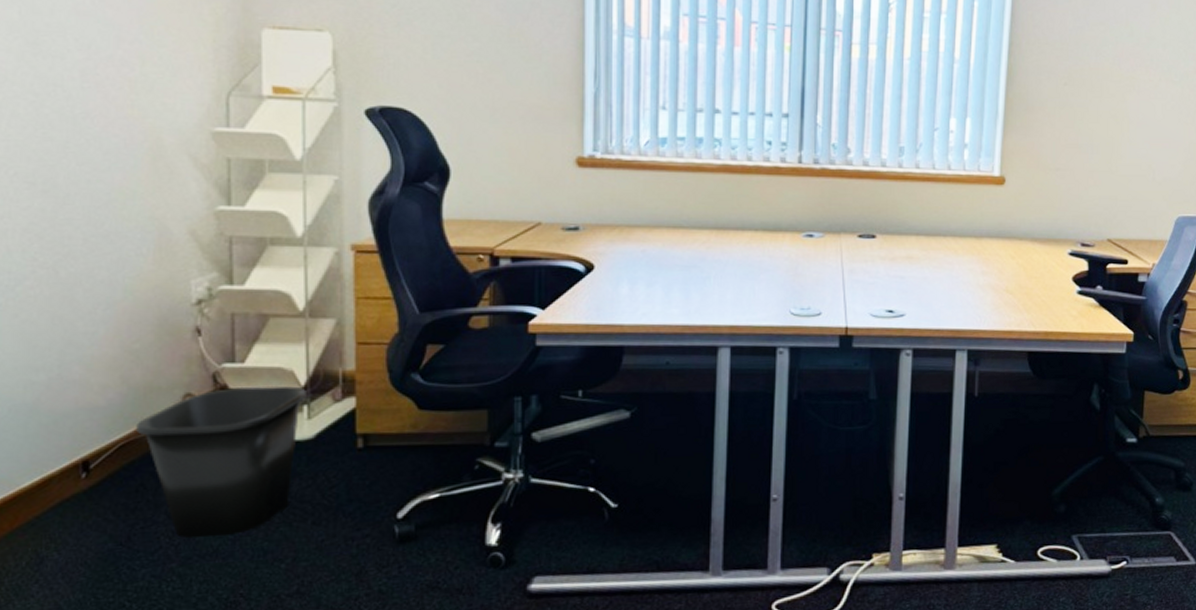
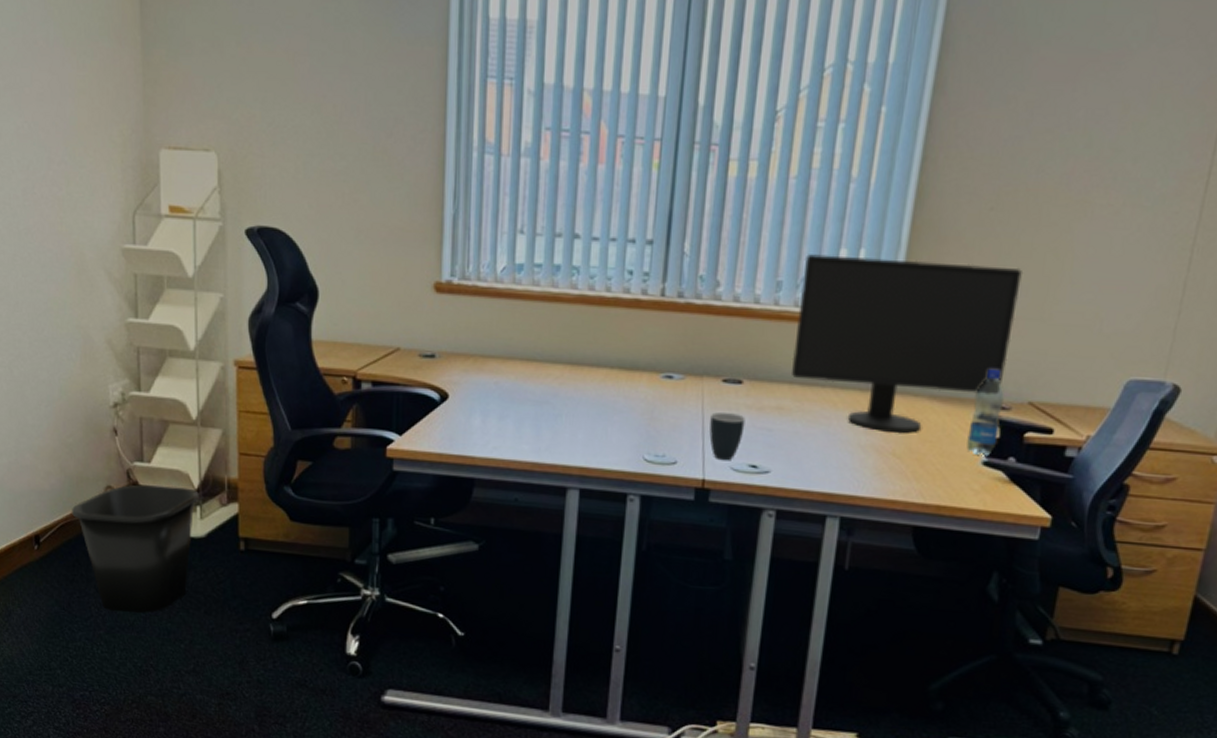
mug: none [849,265,880,307] -> present [709,412,745,460]
computer monitor: none [917,123,1093,273] -> present [792,254,1022,434]
bottle: none [1064,213,1088,287] -> present [966,368,1005,457]

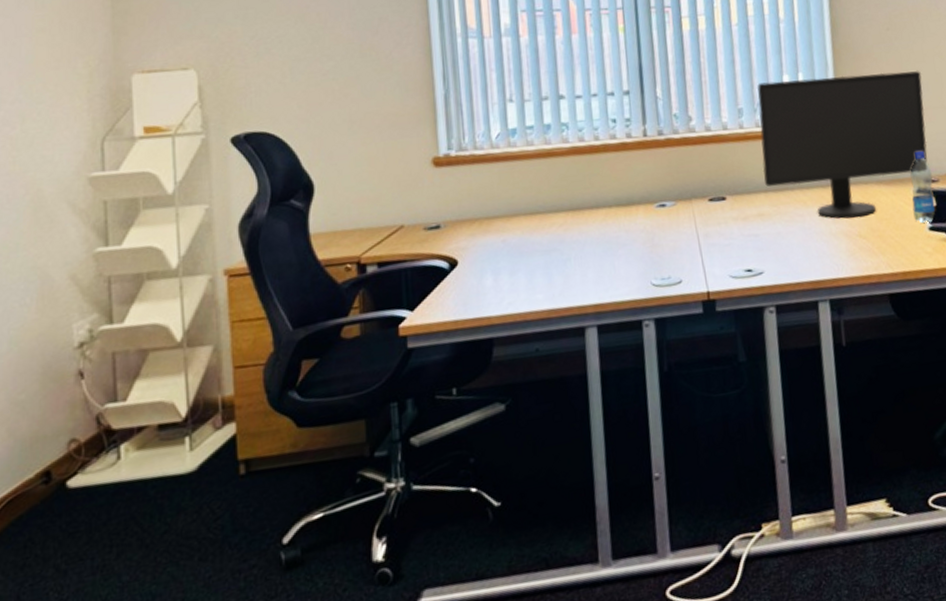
waste bin: present [72,484,199,613] -> none [24,418,188,591]
mug: present [709,412,745,460] -> none [704,226,735,271]

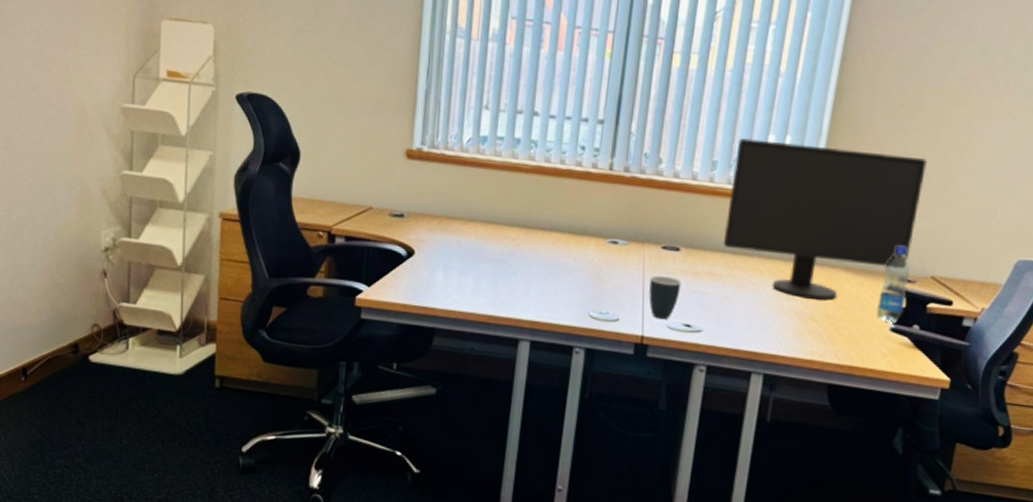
mug: none [704,226,735,271] -> present [648,276,682,319]

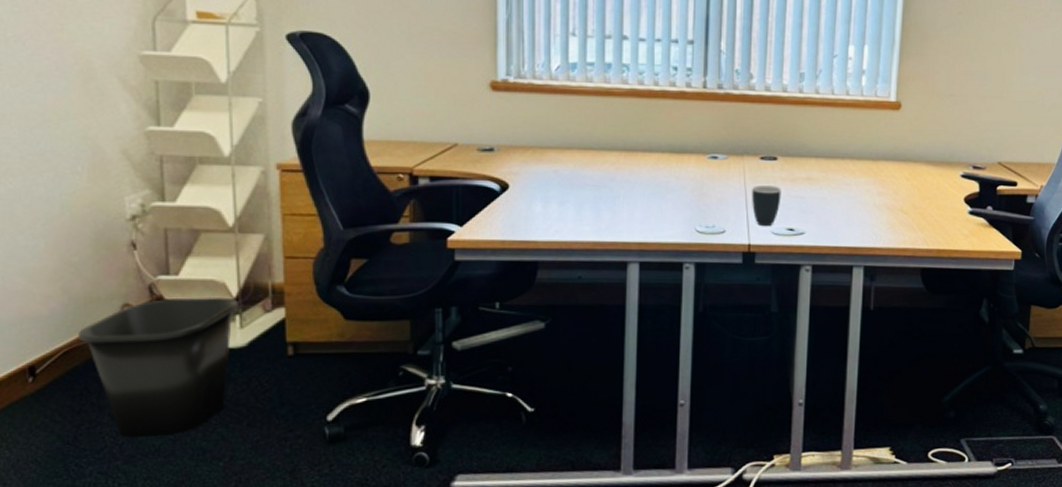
waste bin: none [59,323,180,444] -> present [78,297,238,438]
computer monitor: present [724,138,927,301] -> none [816,50,985,194]
bottle: present [876,245,910,324] -> none [956,137,980,207]

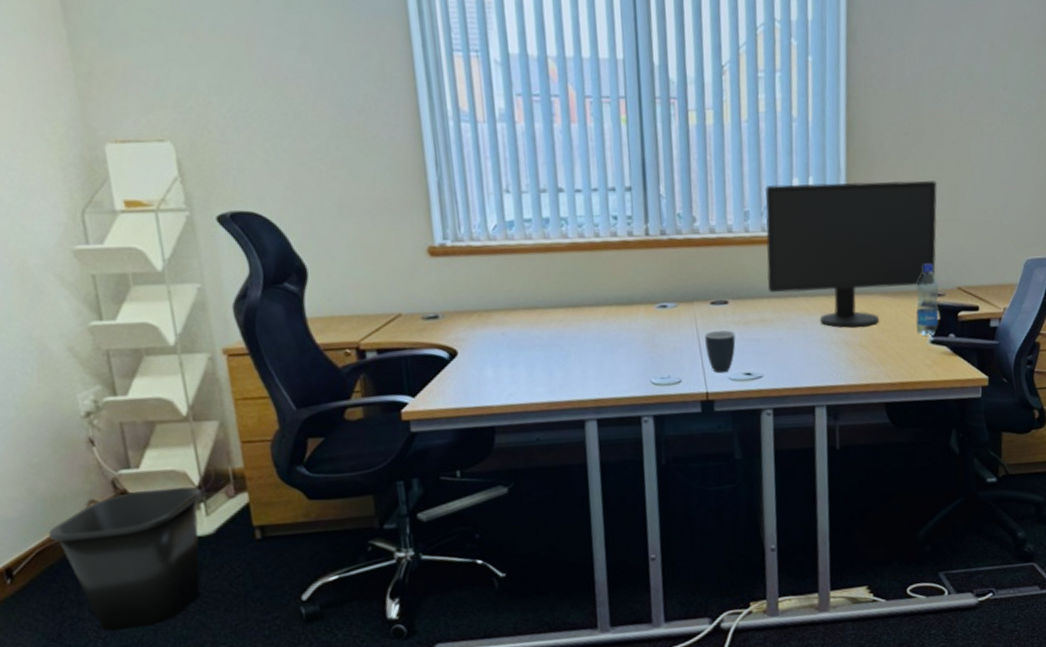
computer monitor: none [816,50,985,194] -> present [765,179,937,328]
bottle: none [956,137,980,207] -> present [915,263,939,336]

